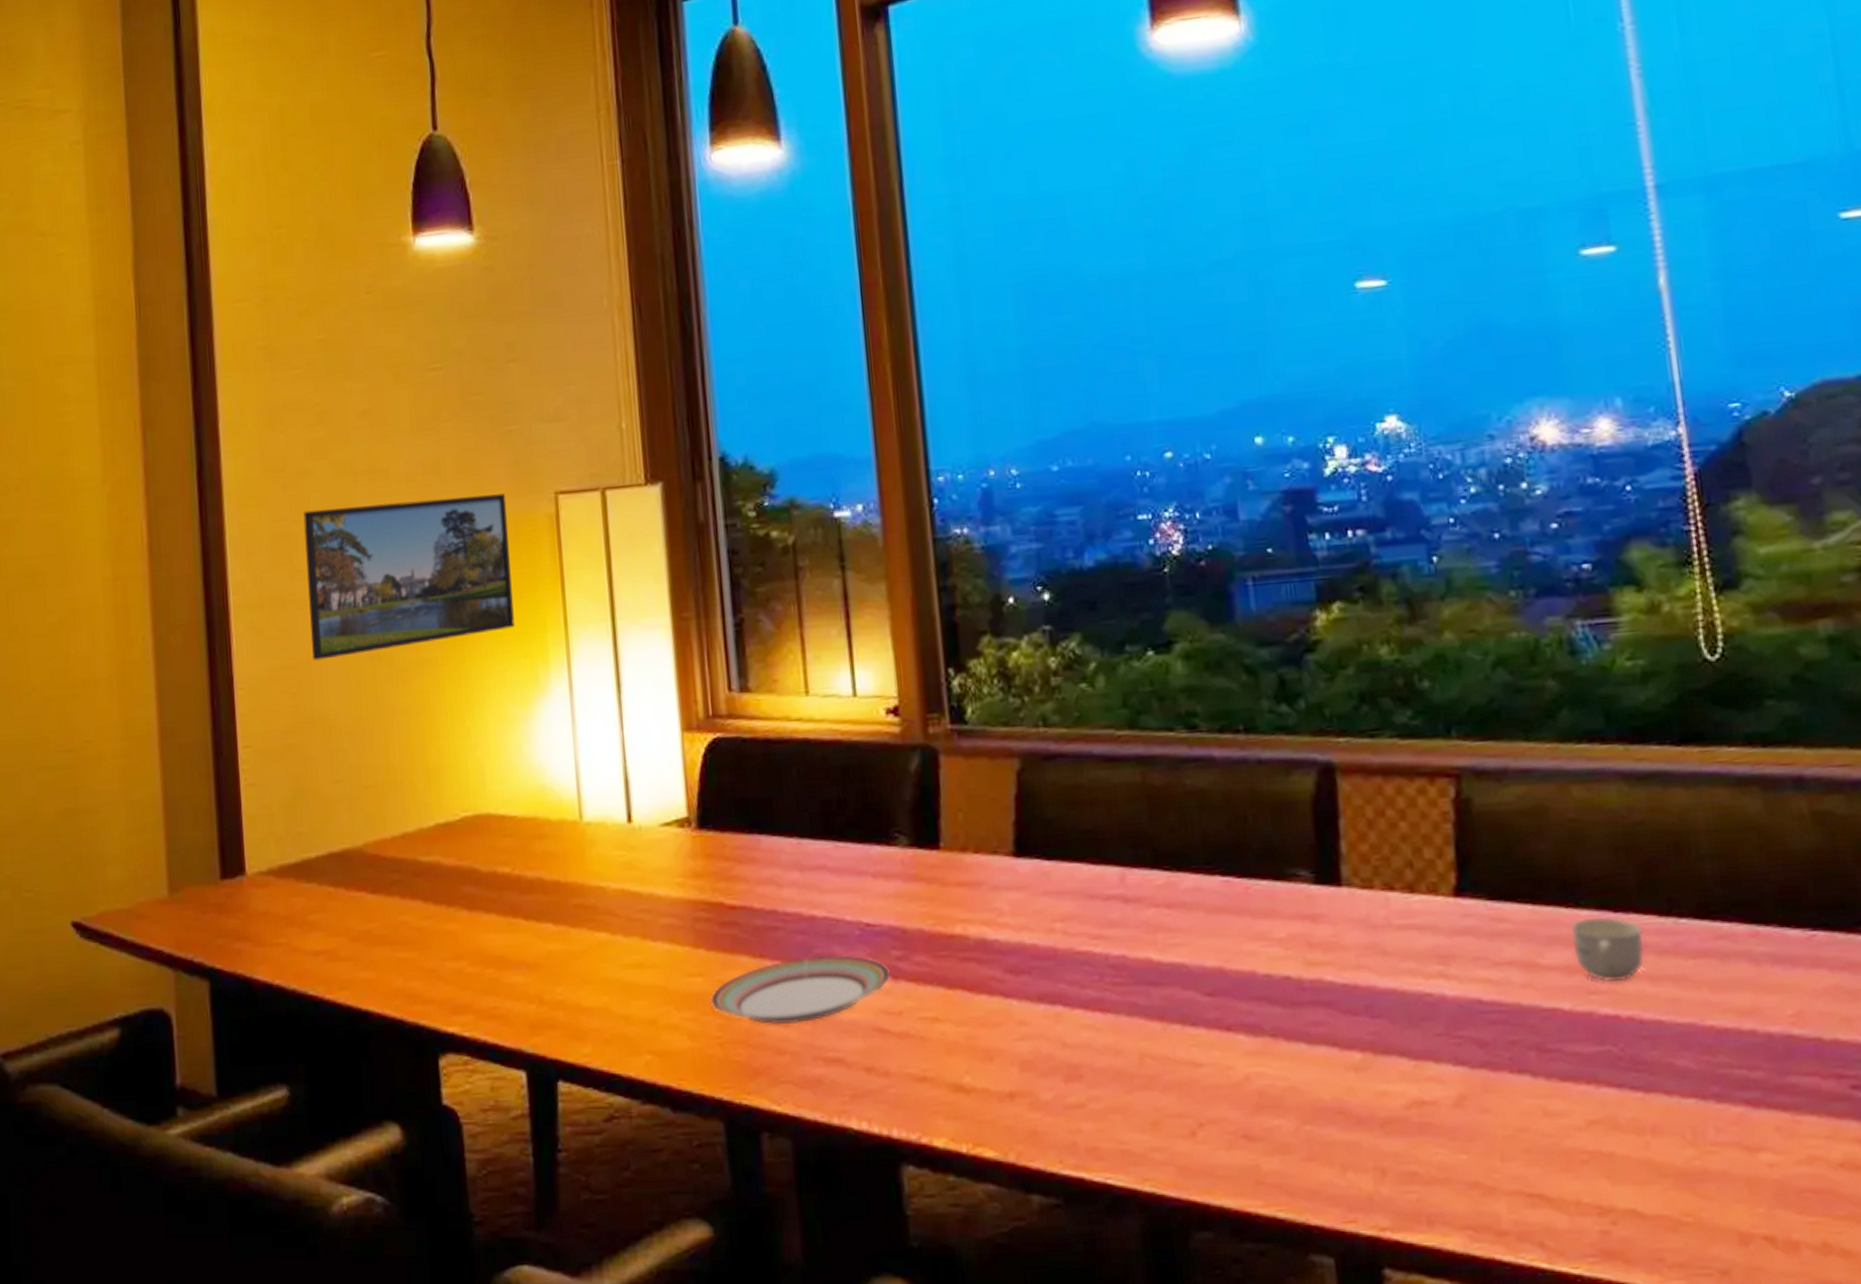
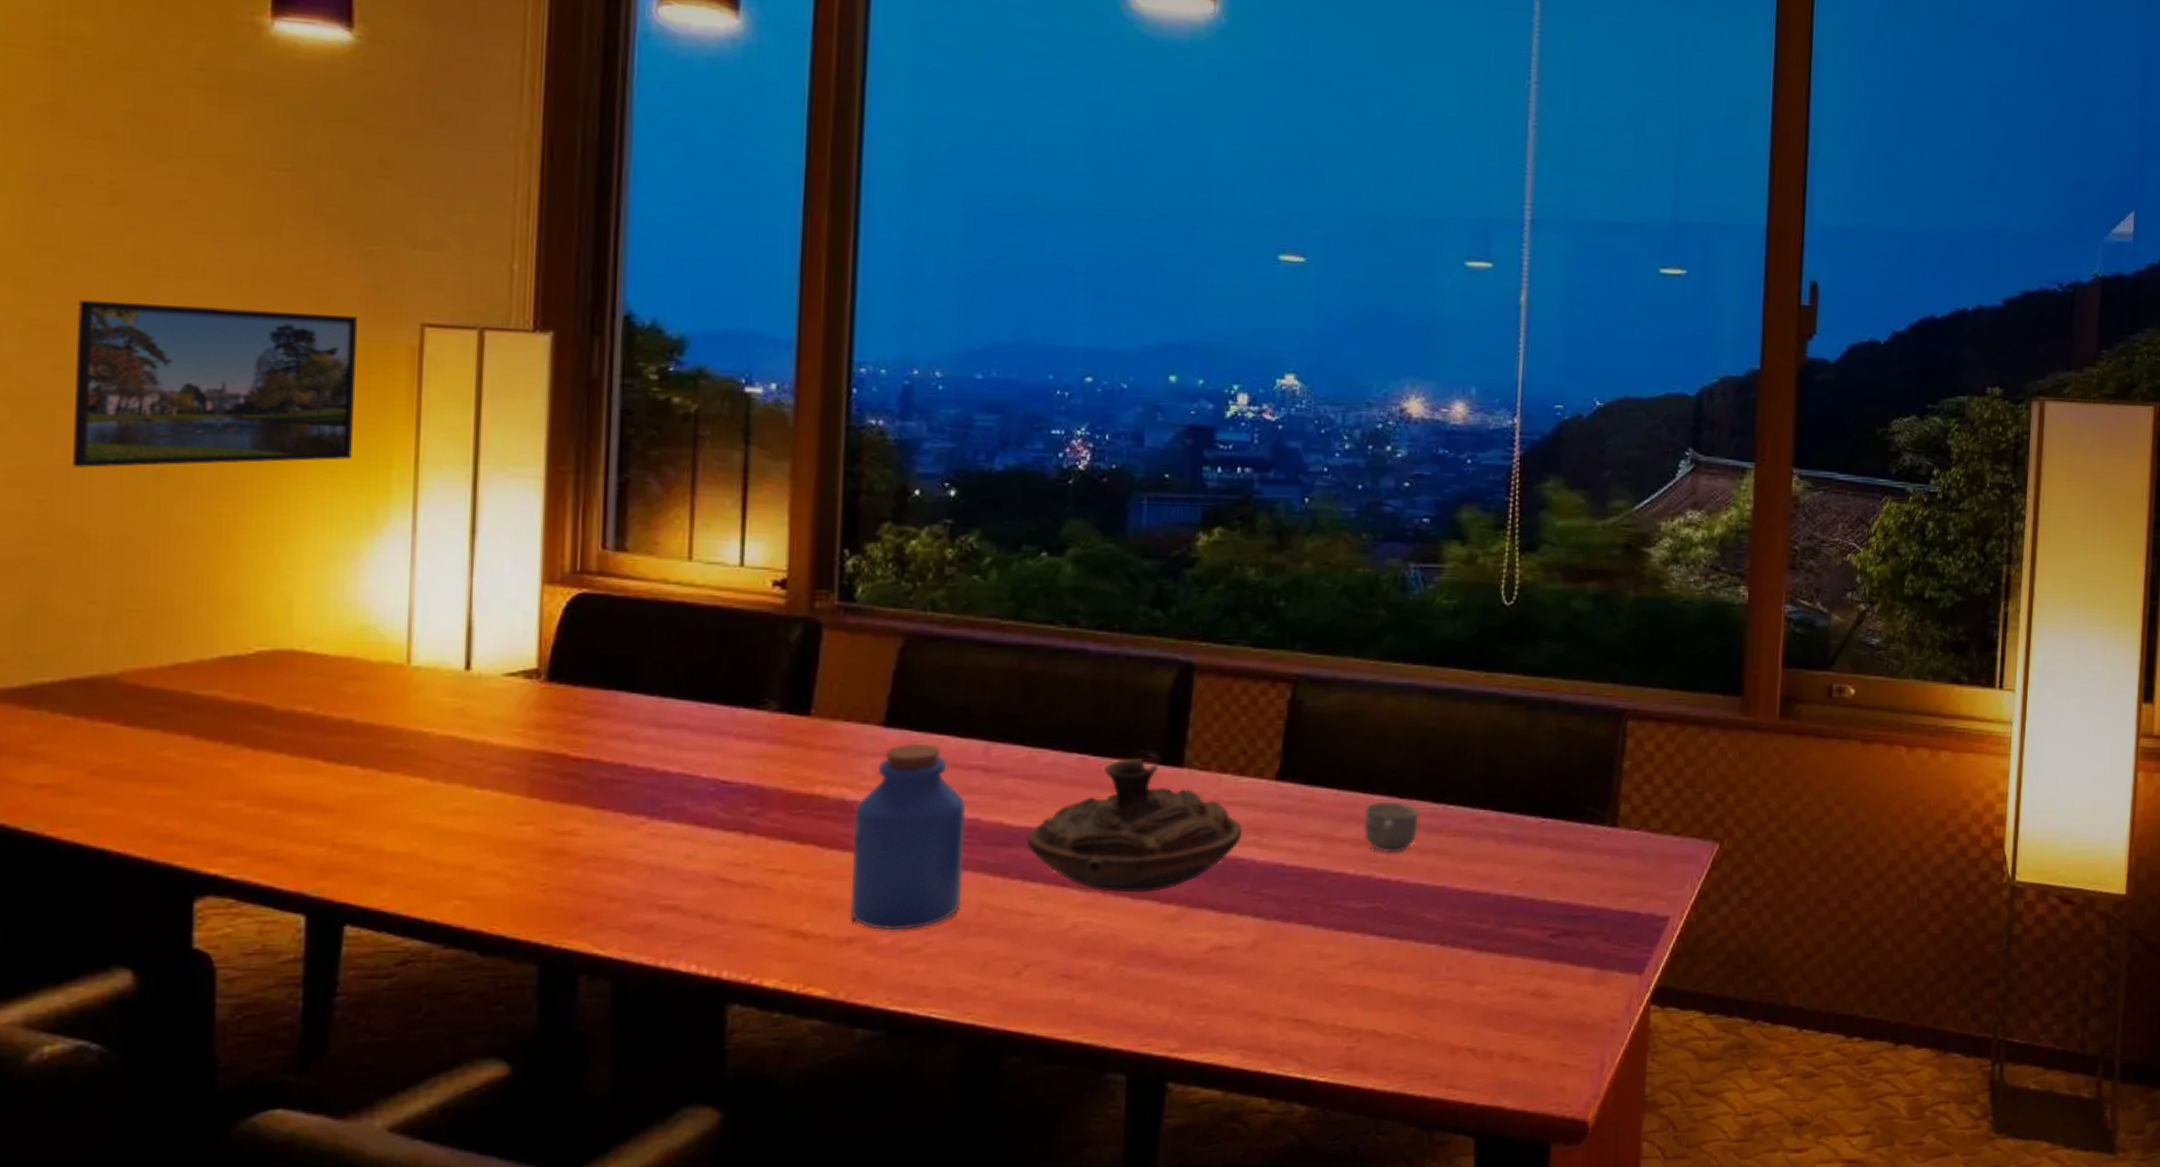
plate: present [711,955,891,1025] -> none [540,809,742,874]
jar: none [996,873,1122,1084] -> present [850,743,967,931]
decorative bowl: none [1180,878,1425,1037] -> present [1027,759,1243,893]

